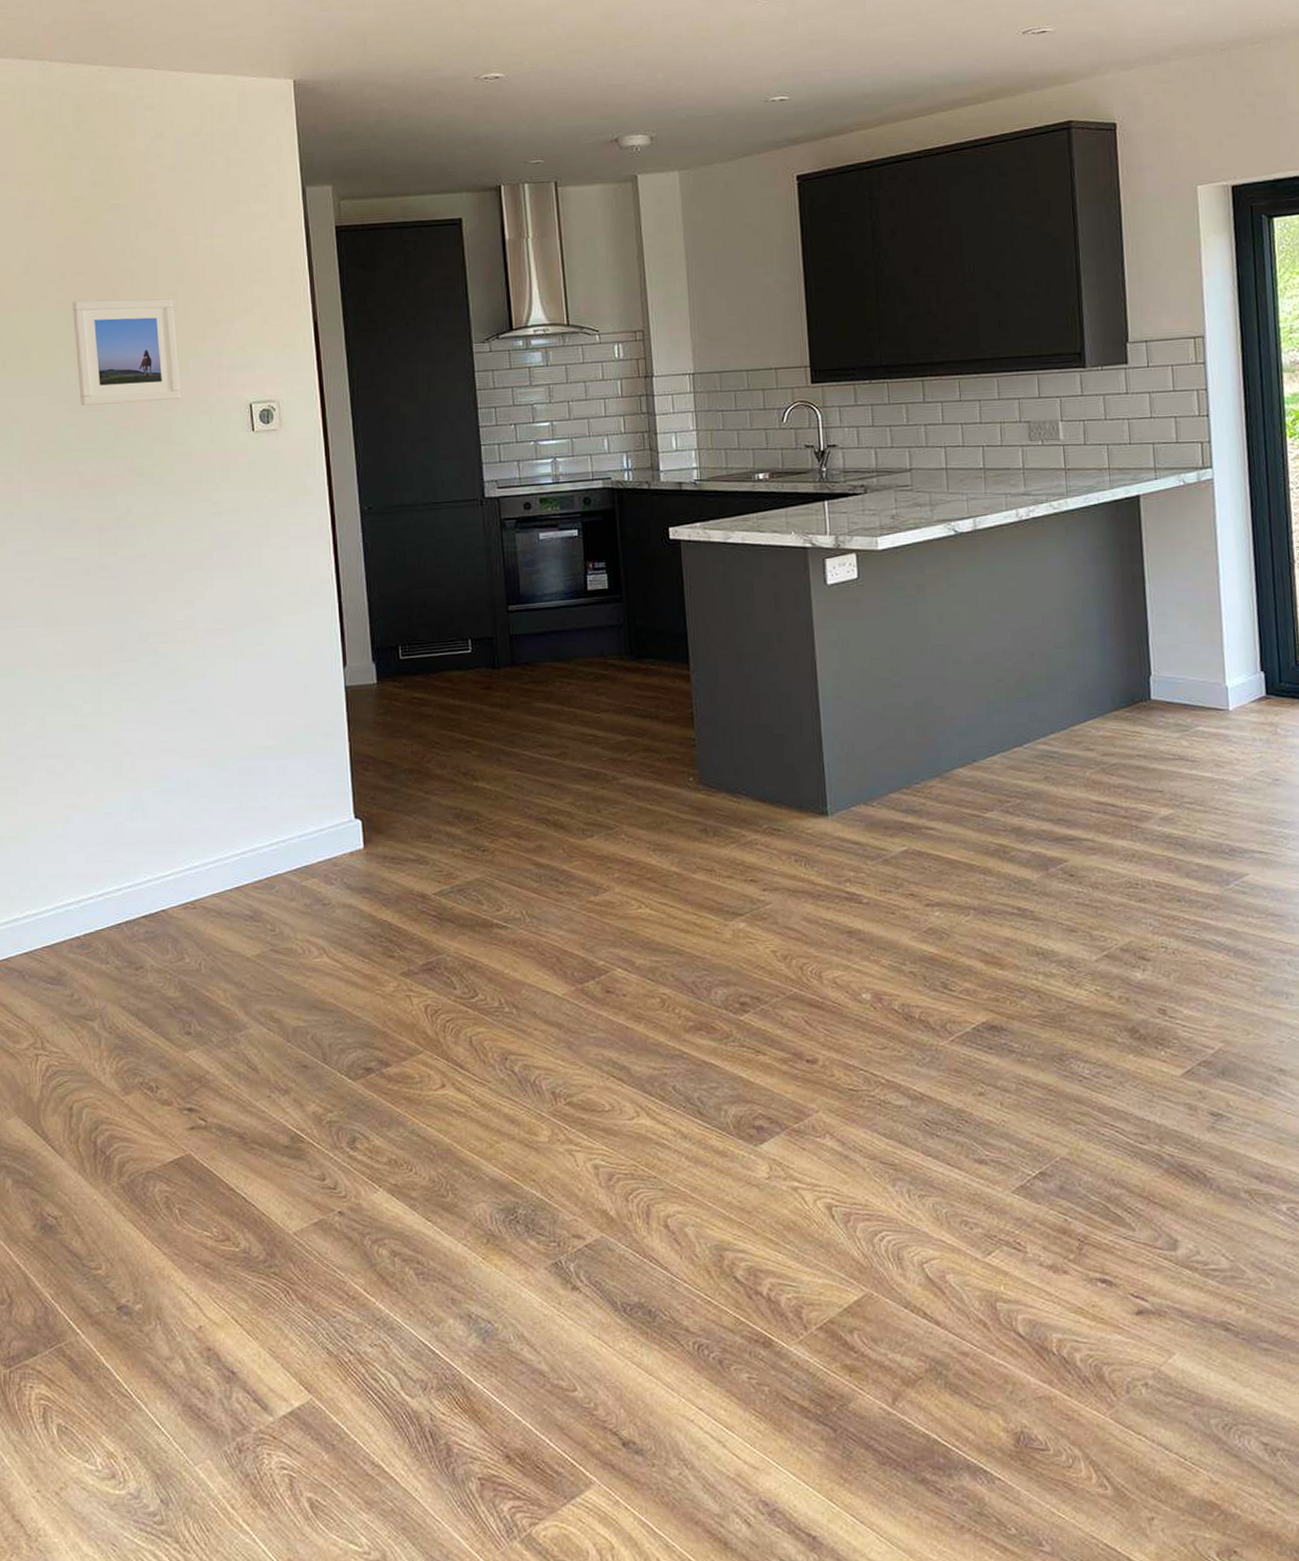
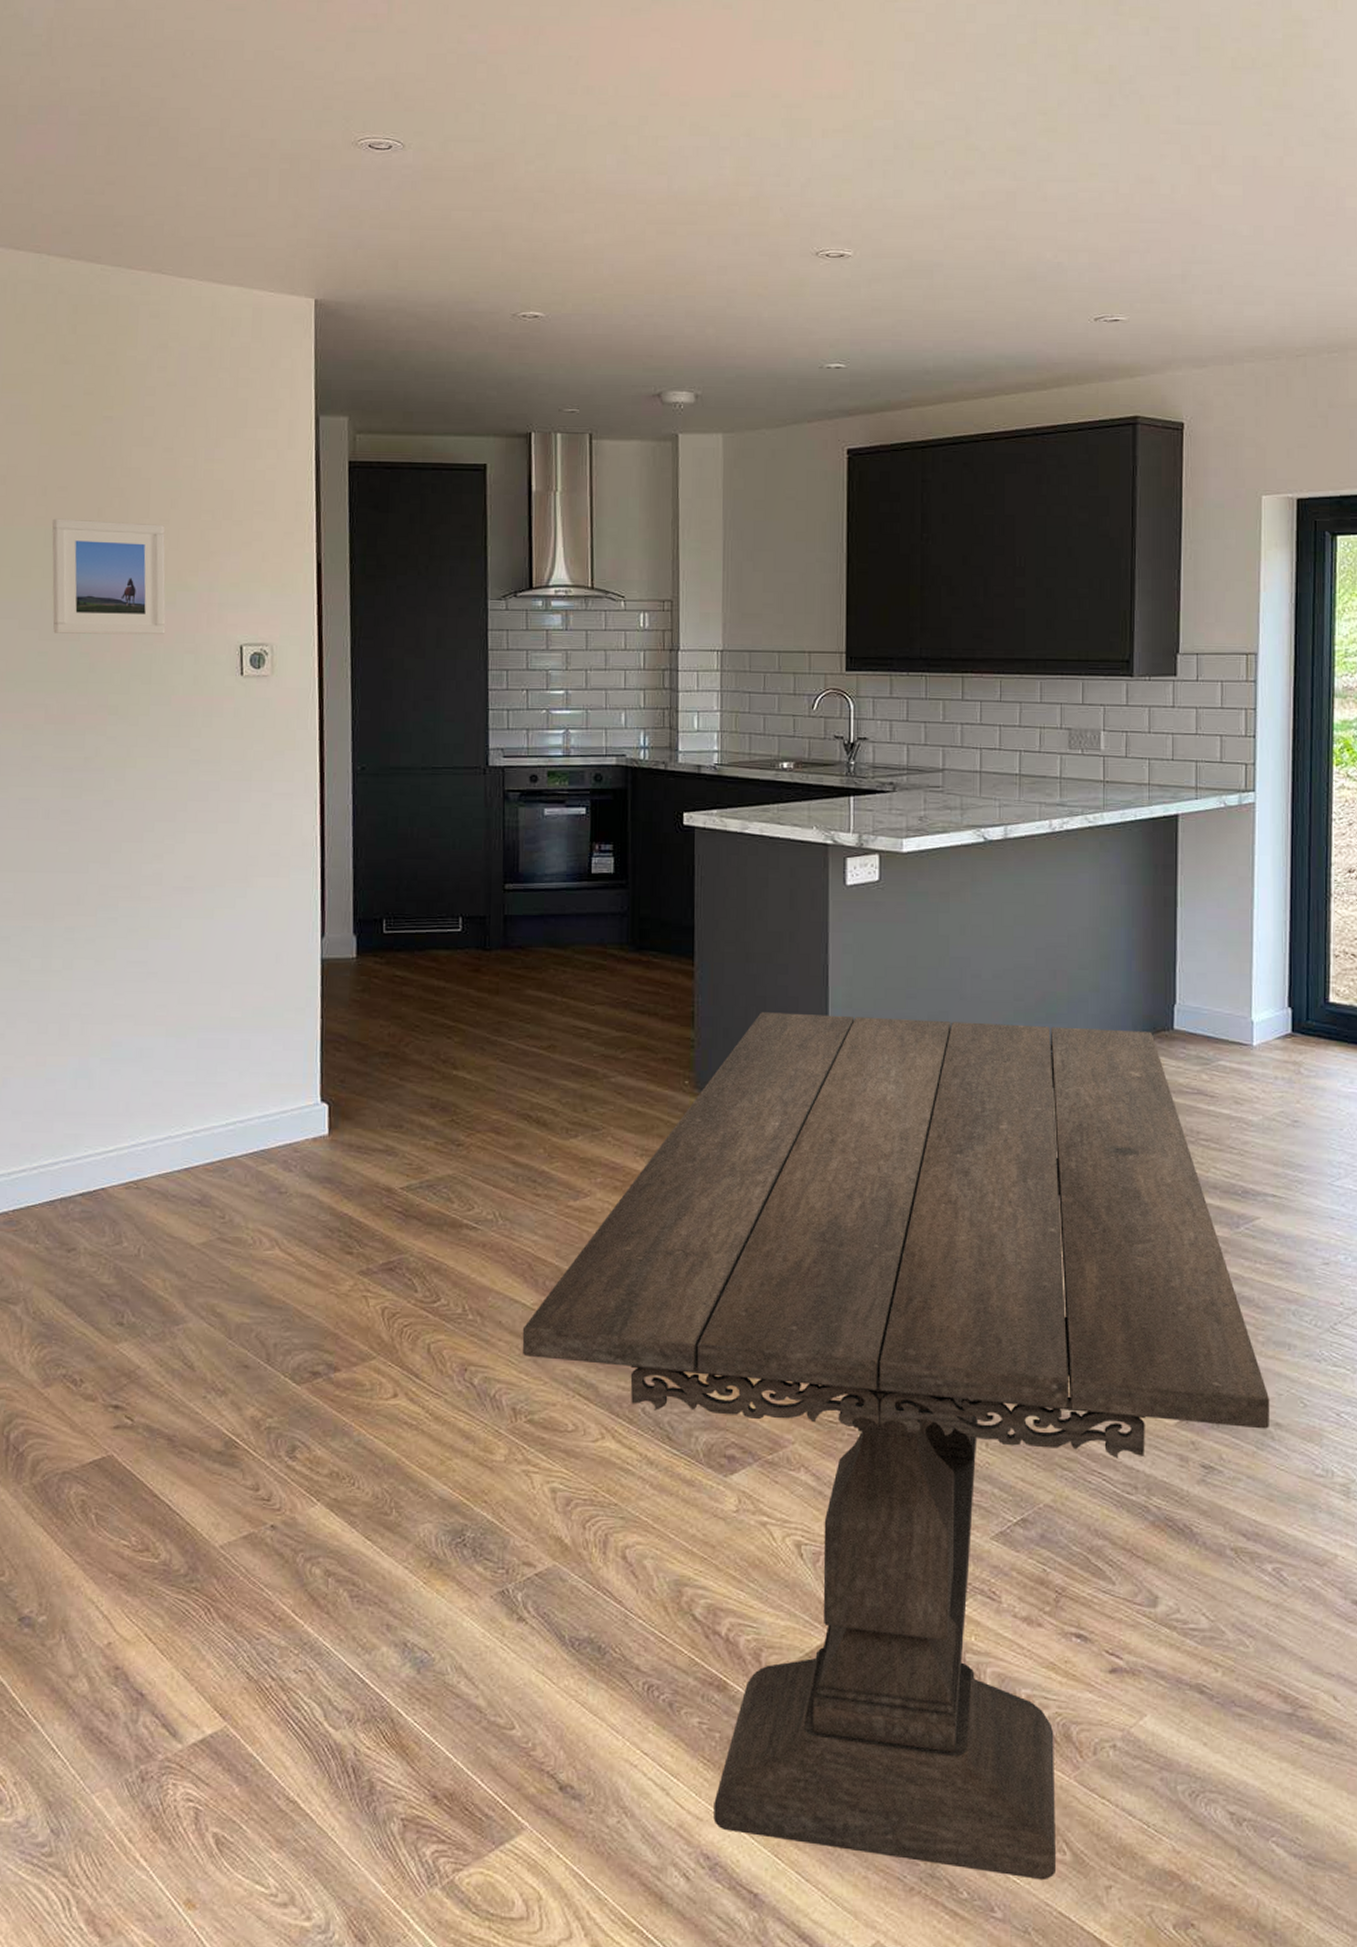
dining table: none [556,703,1273,1515] -> present [522,1012,1270,1881]

